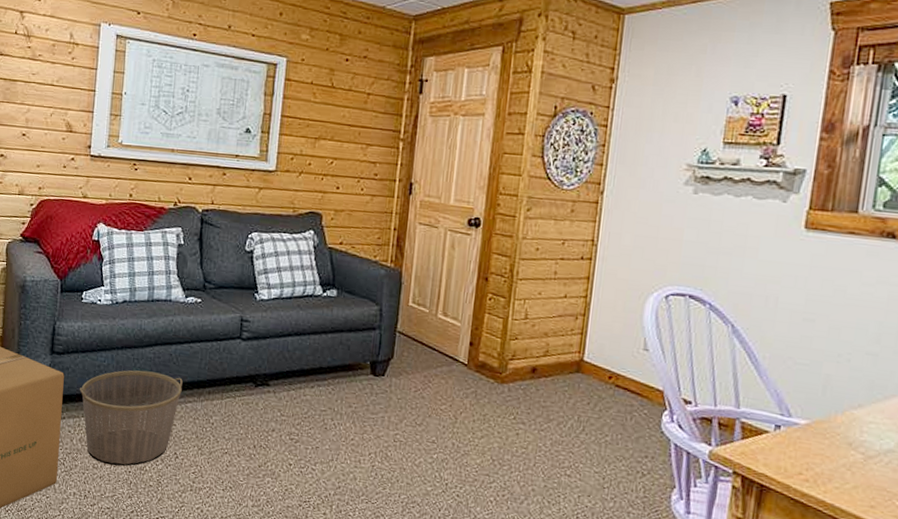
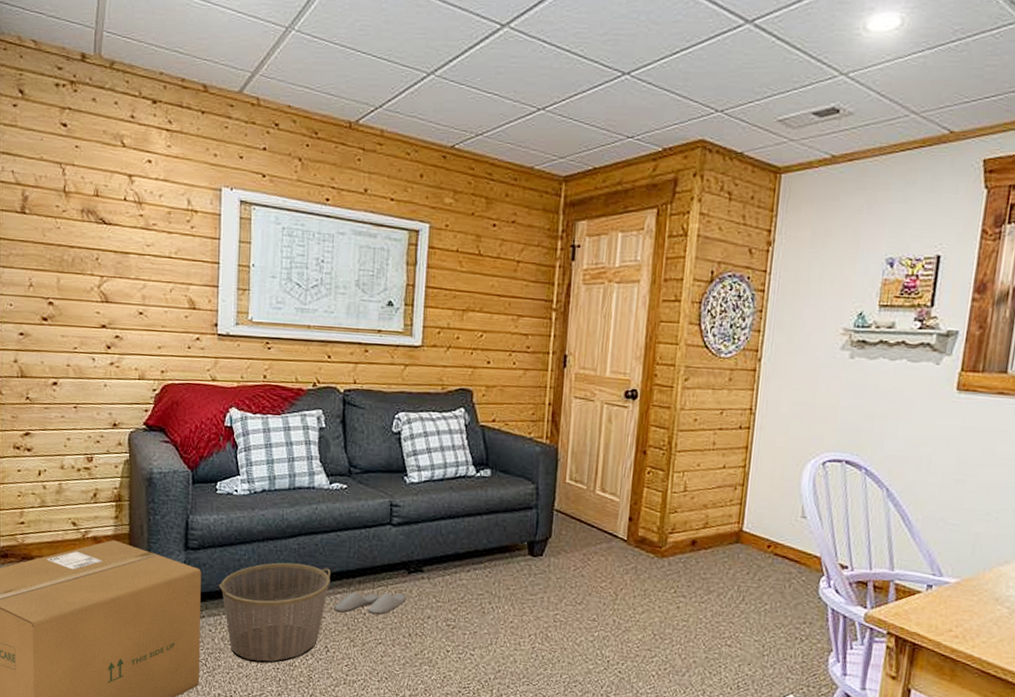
slippers: none [184,401,253,425] -> present [334,591,407,615]

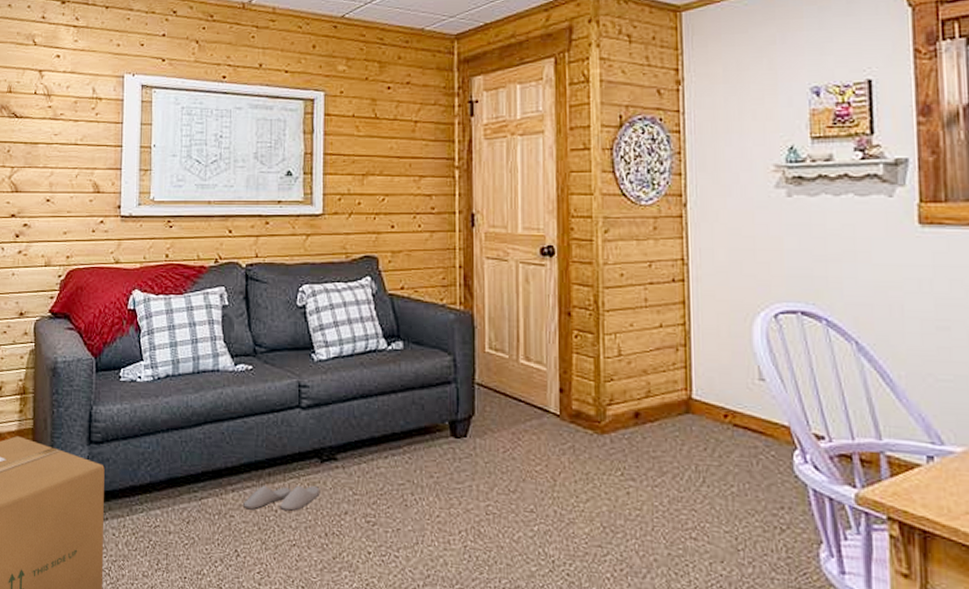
basket: present [219,562,331,664] -> none [123,454,238,572]

